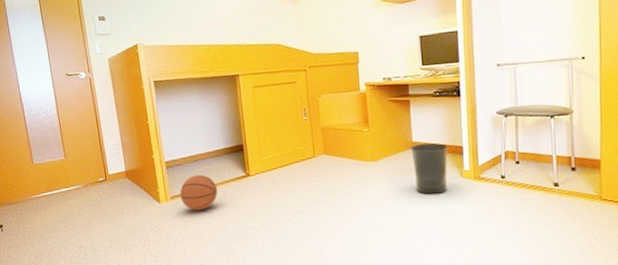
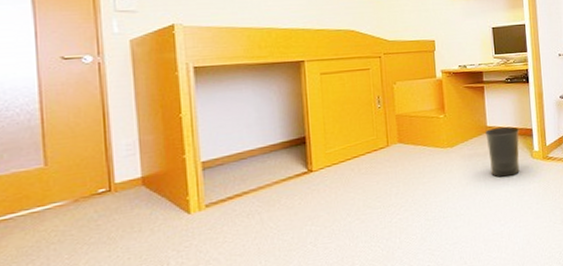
basketball: present [179,174,218,211] -> none [219,174,271,219]

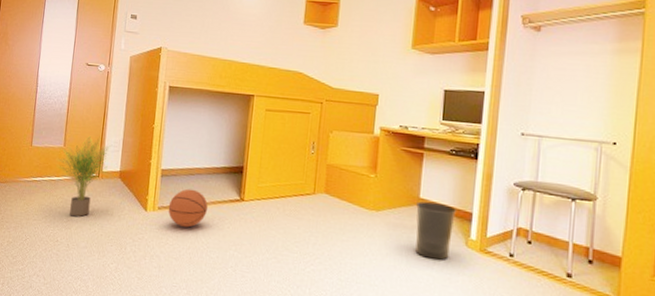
potted plant: none [37,144,122,249] -> present [56,136,111,217]
basketball: none [219,174,271,219] -> present [168,188,208,228]

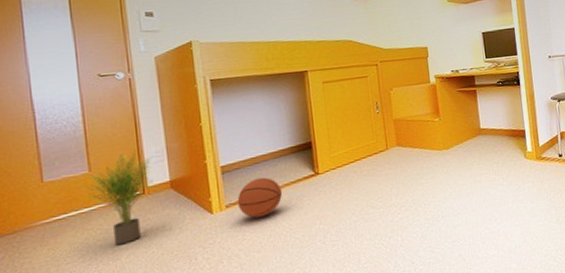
waste bin: present [415,201,456,260] -> none [479,128,514,178]

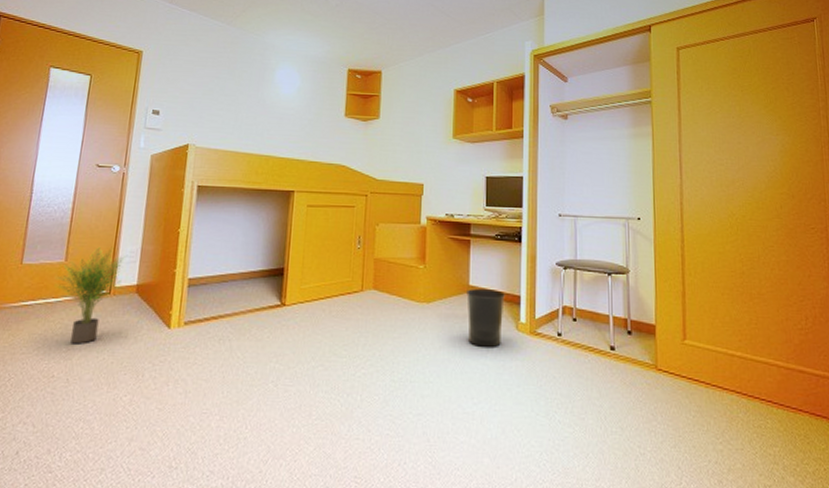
basketball: present [237,177,283,218] -> none [196,298,245,342]
waste bin: none [479,128,514,178] -> present [467,288,505,347]

